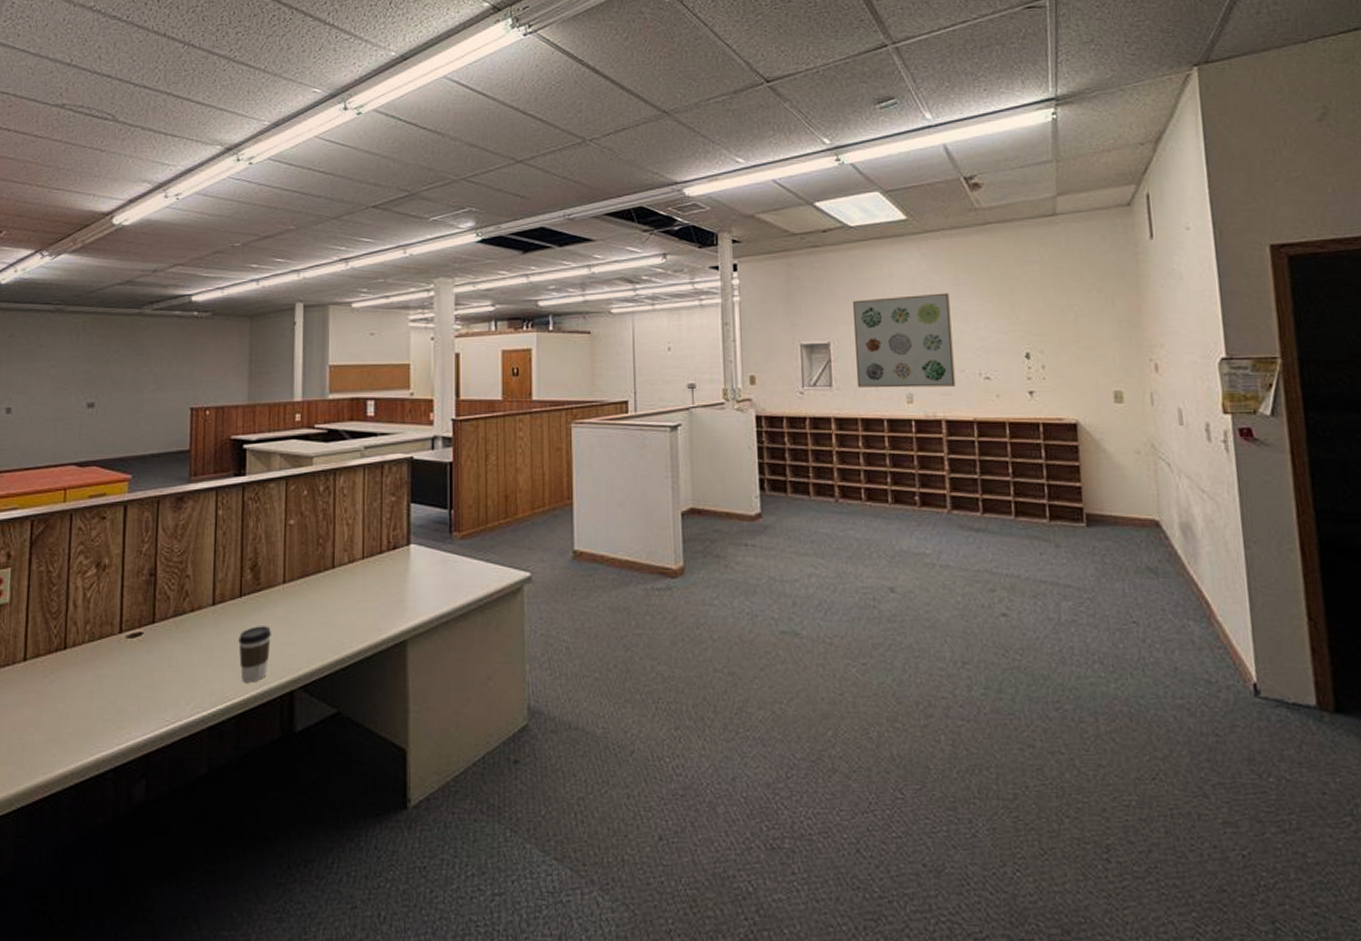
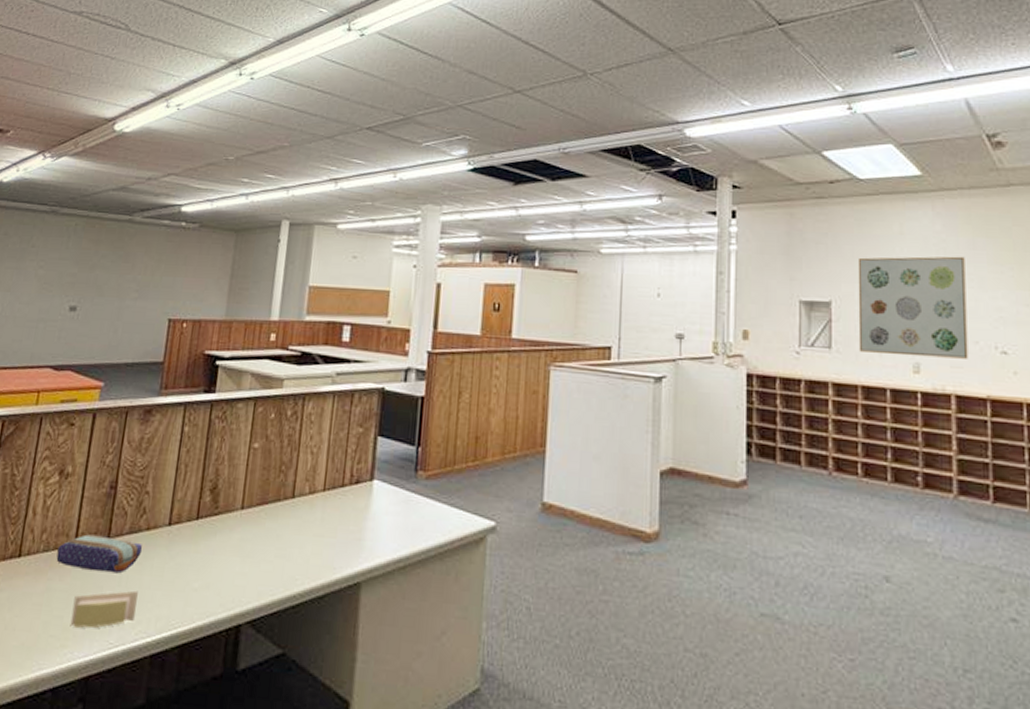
pencil case: none [102,621,189,655] -> present [56,534,143,574]
sticky notes: none [124,669,190,709] -> present [70,590,138,629]
coffee cup: present [238,626,271,683] -> none [189,552,224,612]

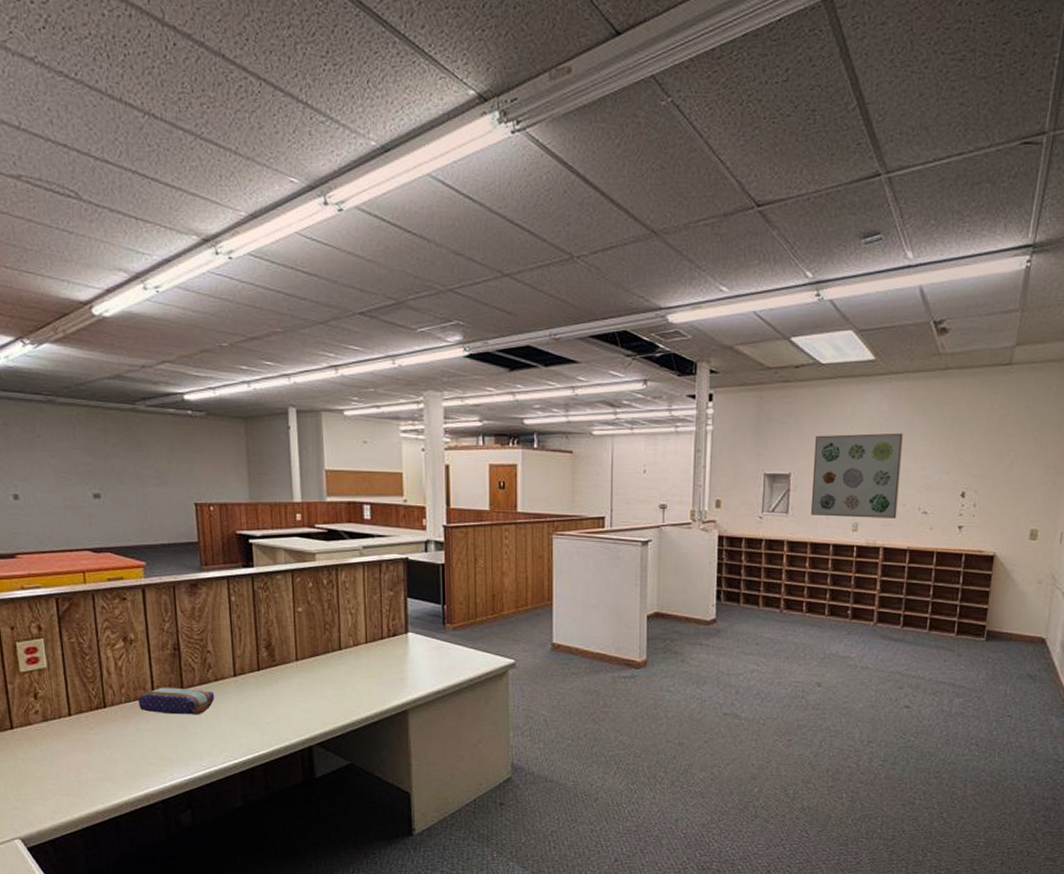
sticky notes: present [70,590,138,629] -> none [163,727,221,757]

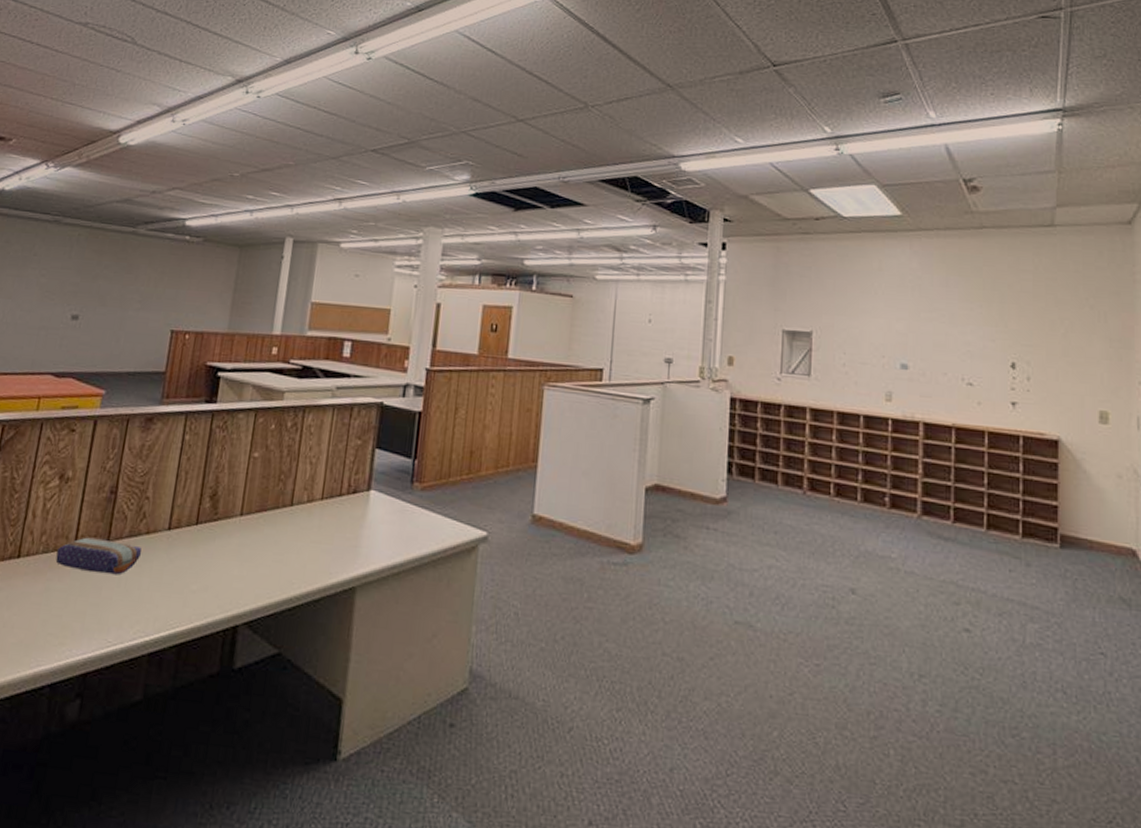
wall art: present [810,433,903,519] -> none [836,291,938,389]

